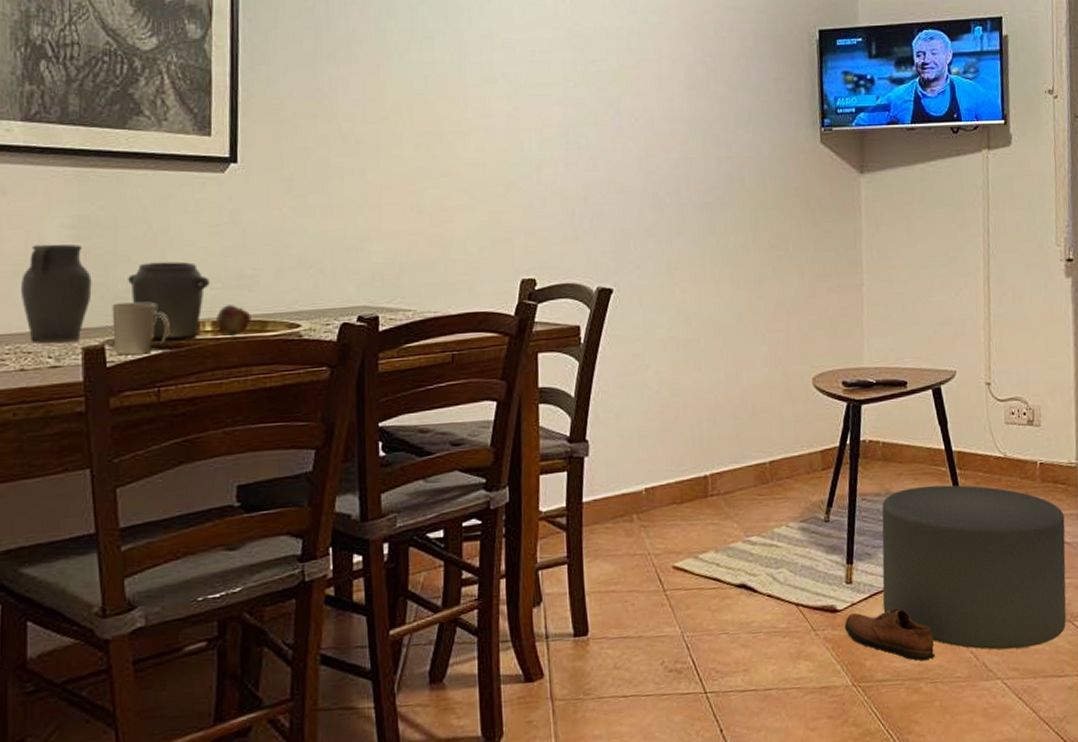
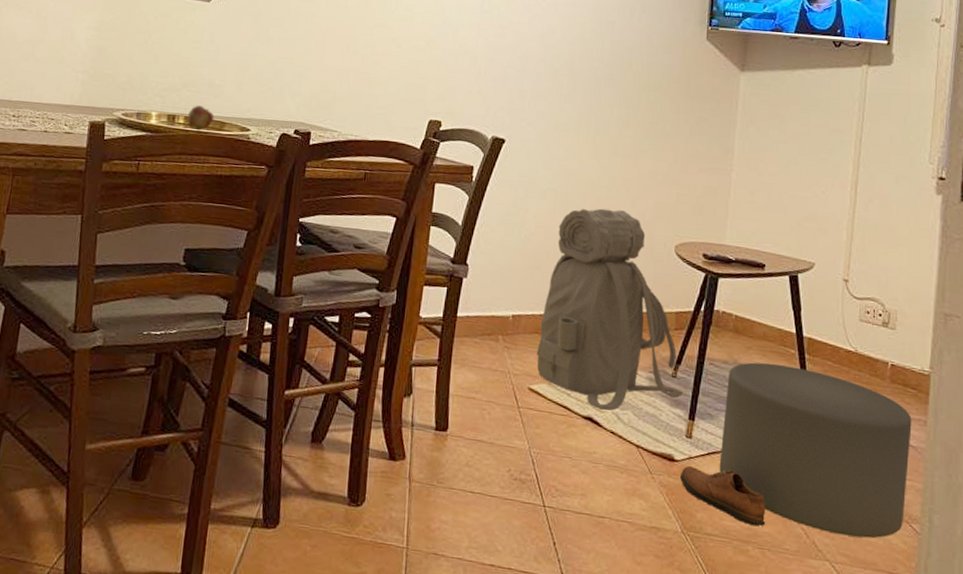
jar set: present [21,244,209,345] -> none [53,39,187,129]
mug: present [112,302,170,356] -> none [111,91,154,134]
backpack: none [676,348,838,574] -> present [536,208,683,411]

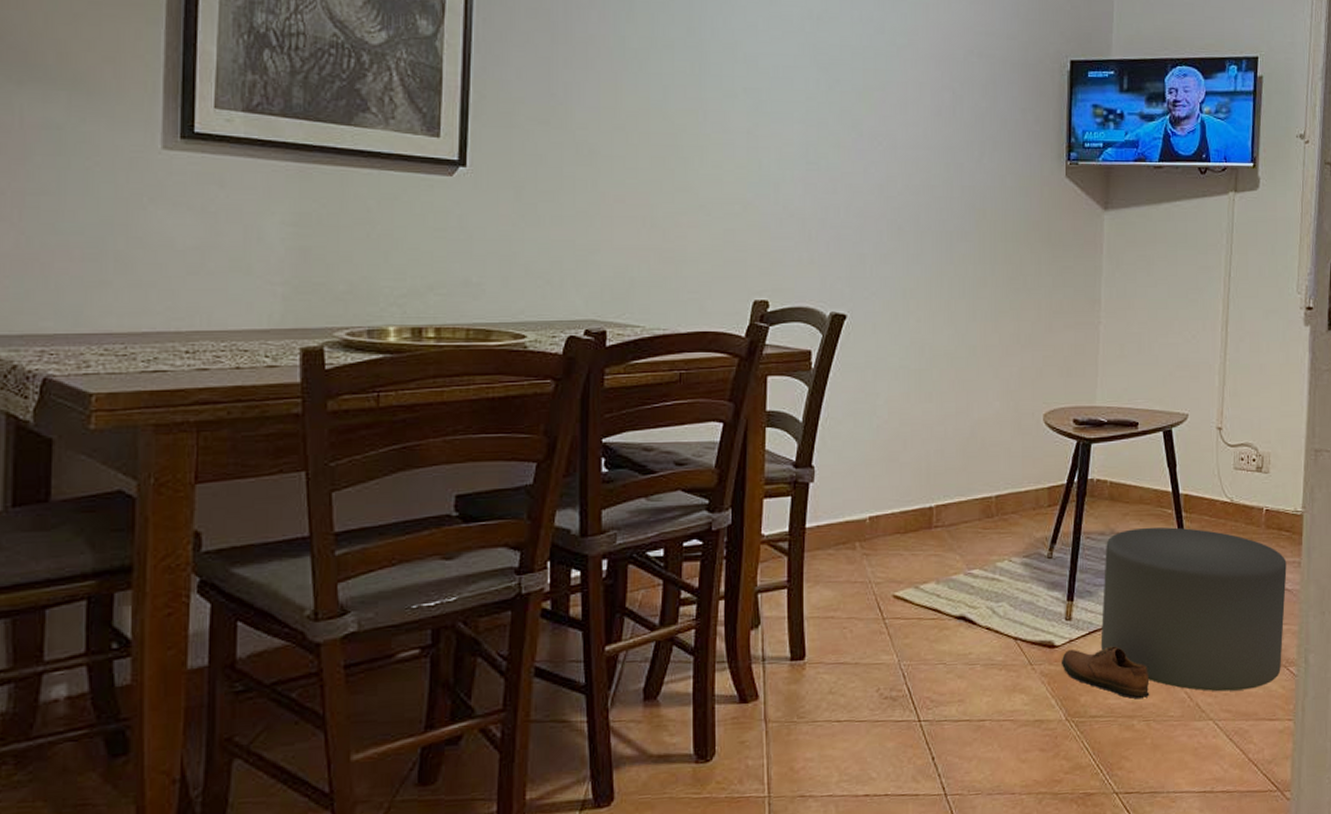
fruit: present [187,105,215,130] -> none [438,312,476,343]
backpack: present [536,208,683,411] -> none [899,382,1060,607]

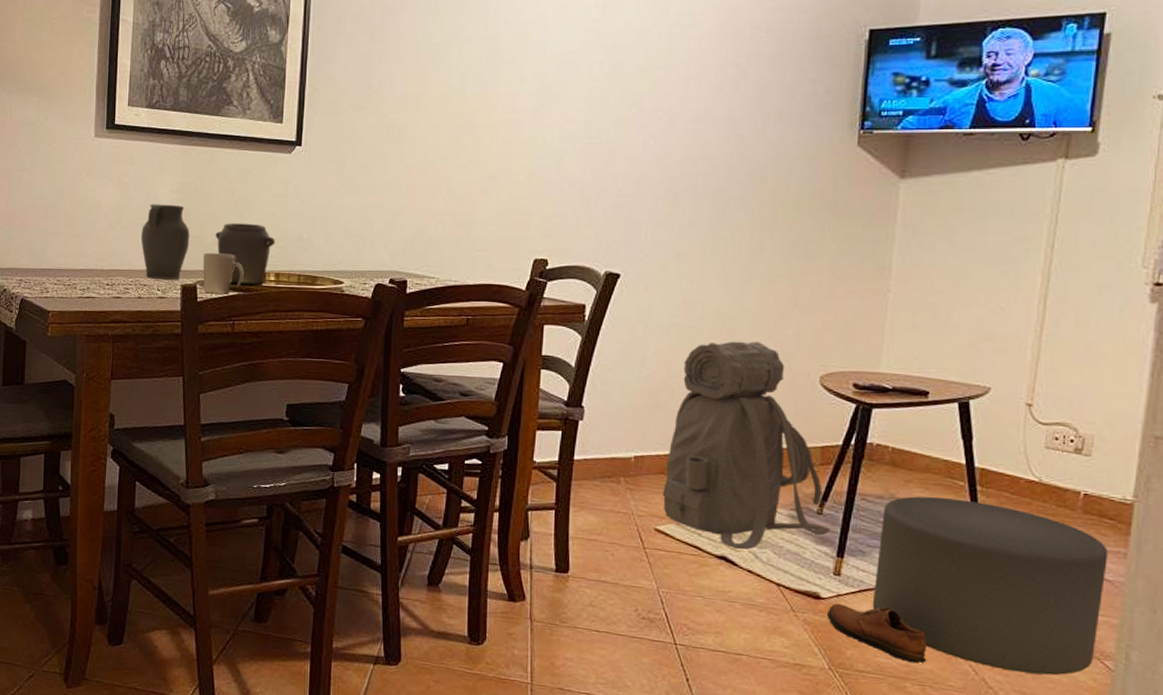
jar set: none [239,240,433,347] -> present [141,204,275,287]
mug: none [332,304,391,358] -> present [203,253,244,294]
backpack: none [899,382,1060,607] -> present [662,341,830,550]

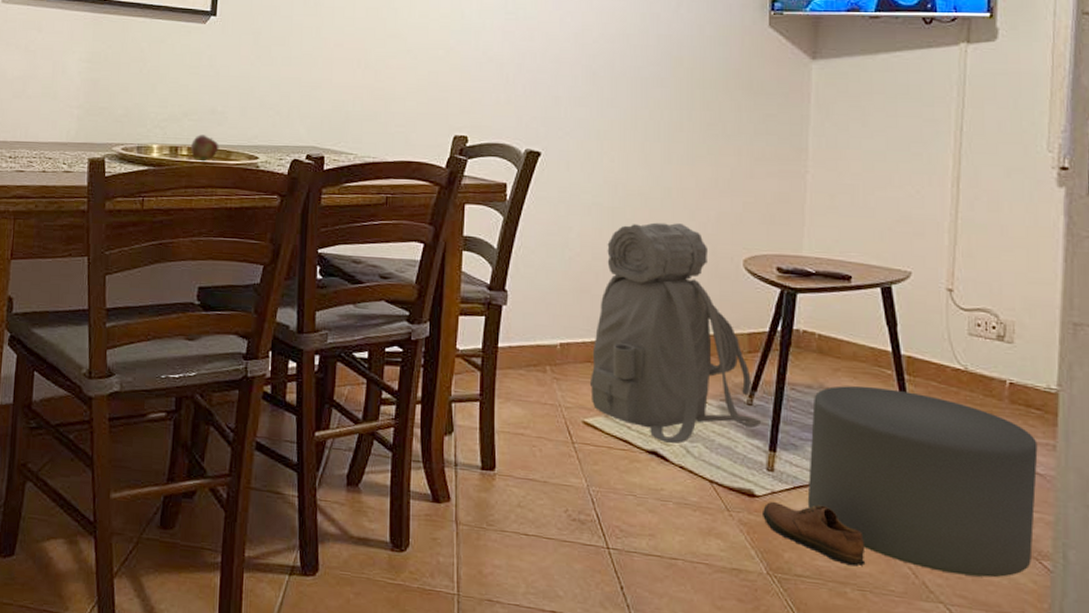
jar set: present [141,204,275,287] -> none [47,73,188,162]
mug: present [203,253,244,294] -> none [111,125,155,169]
fruit: none [277,261,306,286] -> present [190,134,219,161]

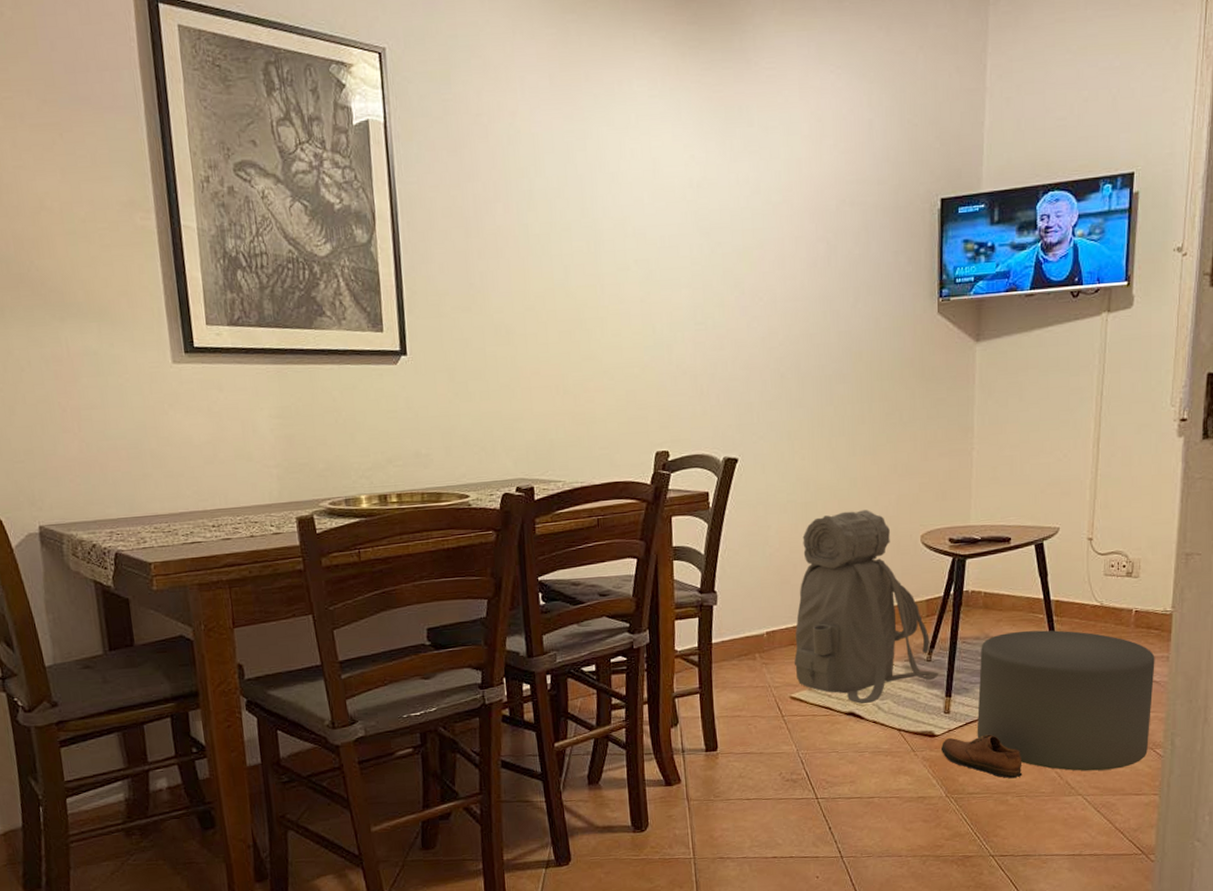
fruit: present [190,134,219,161] -> none [399,479,429,506]

